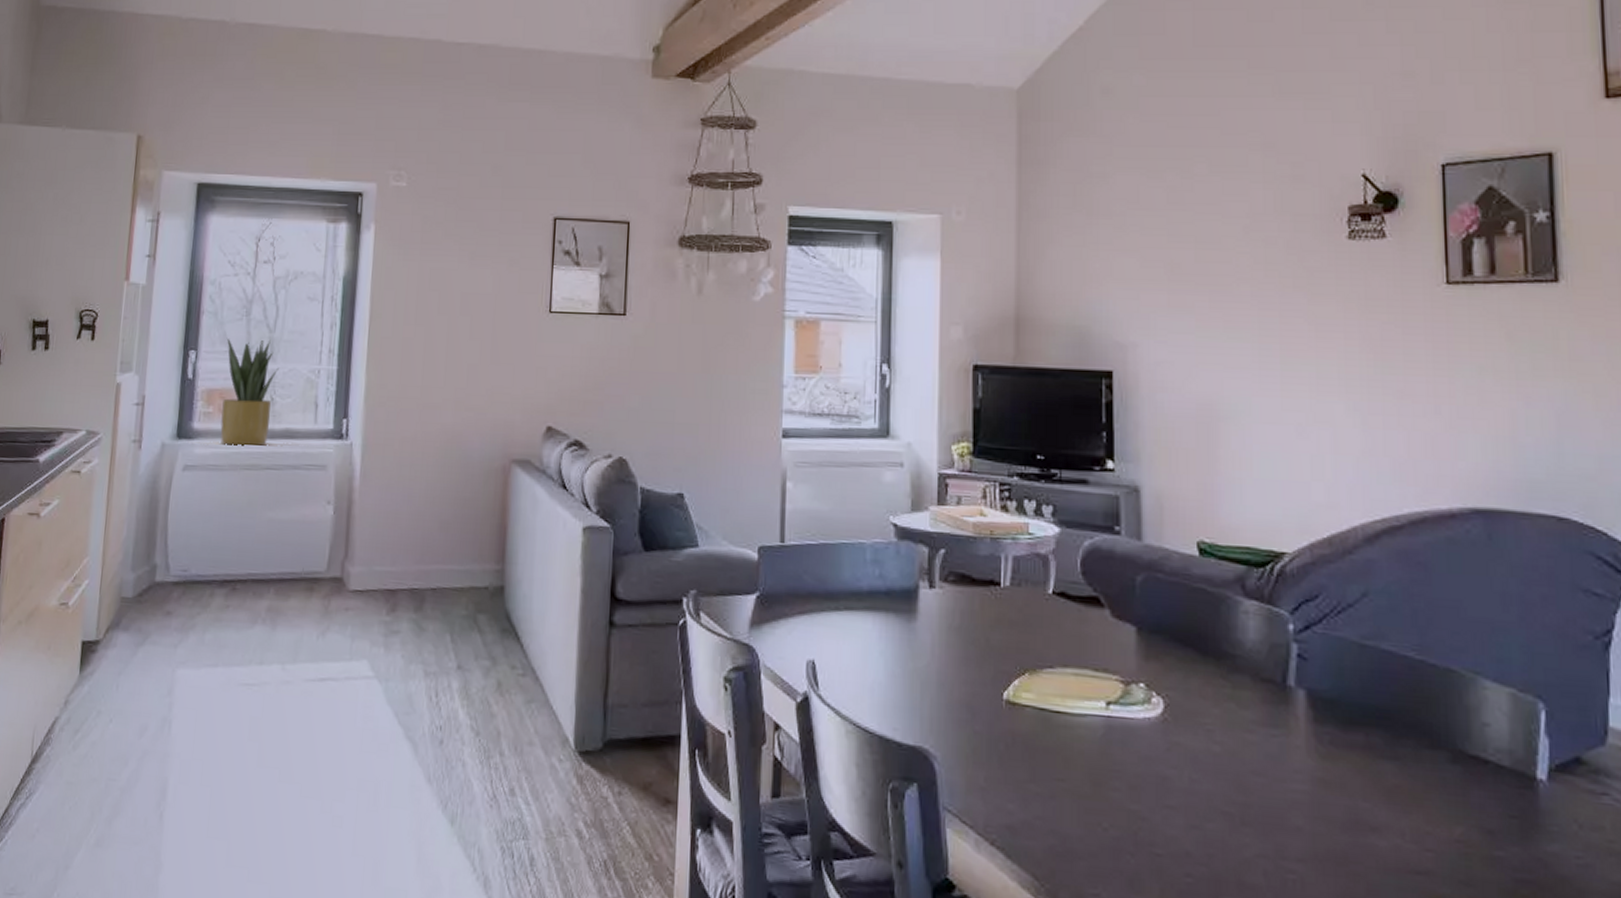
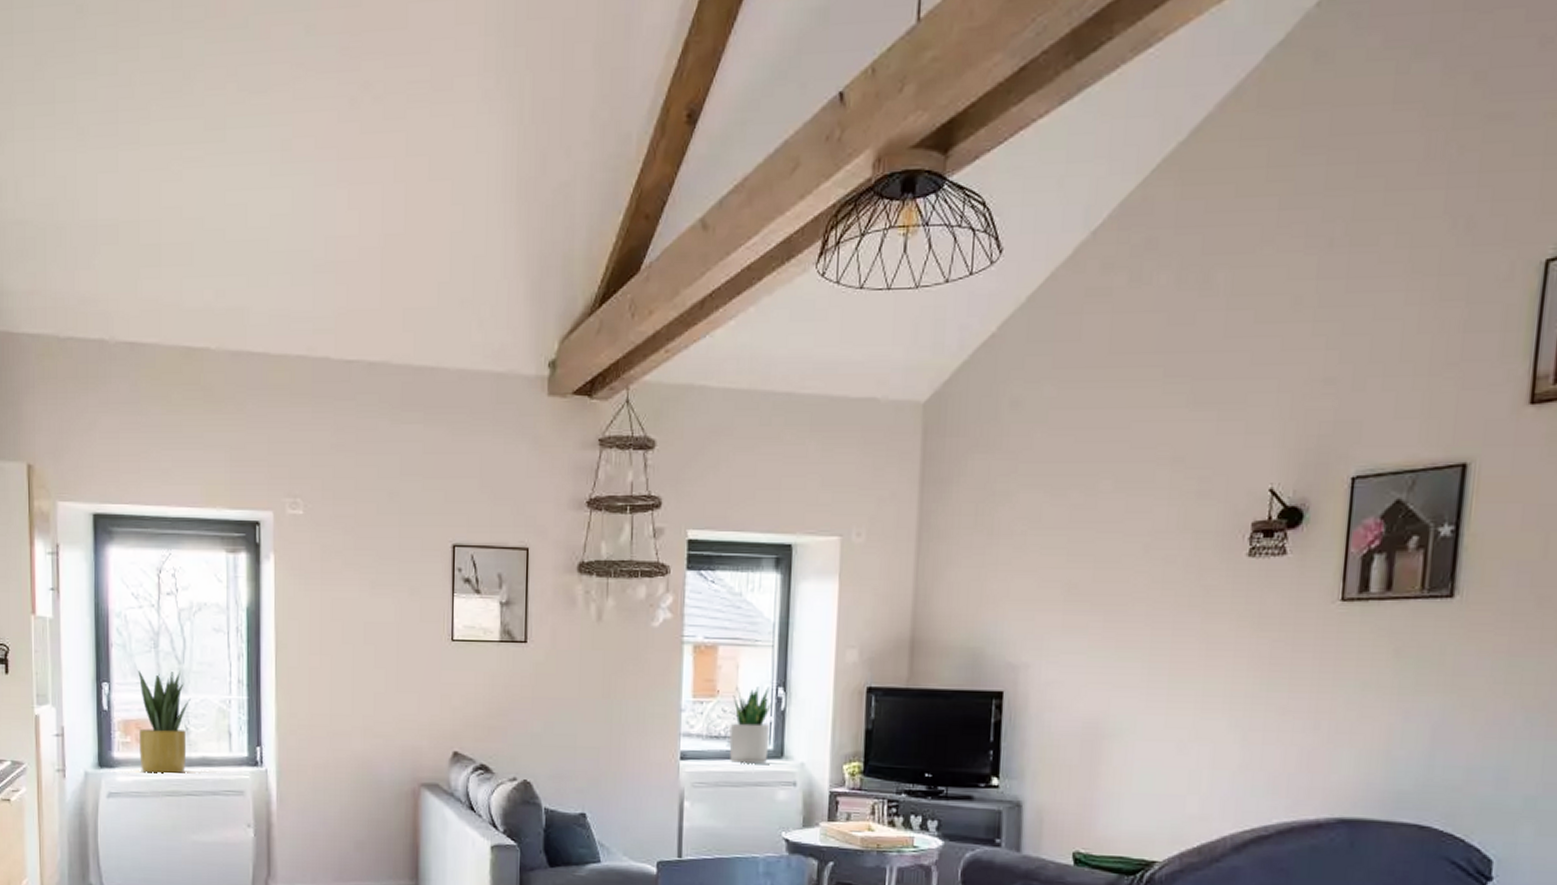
planter: none [833,363,875,443] -> present [729,687,771,764]

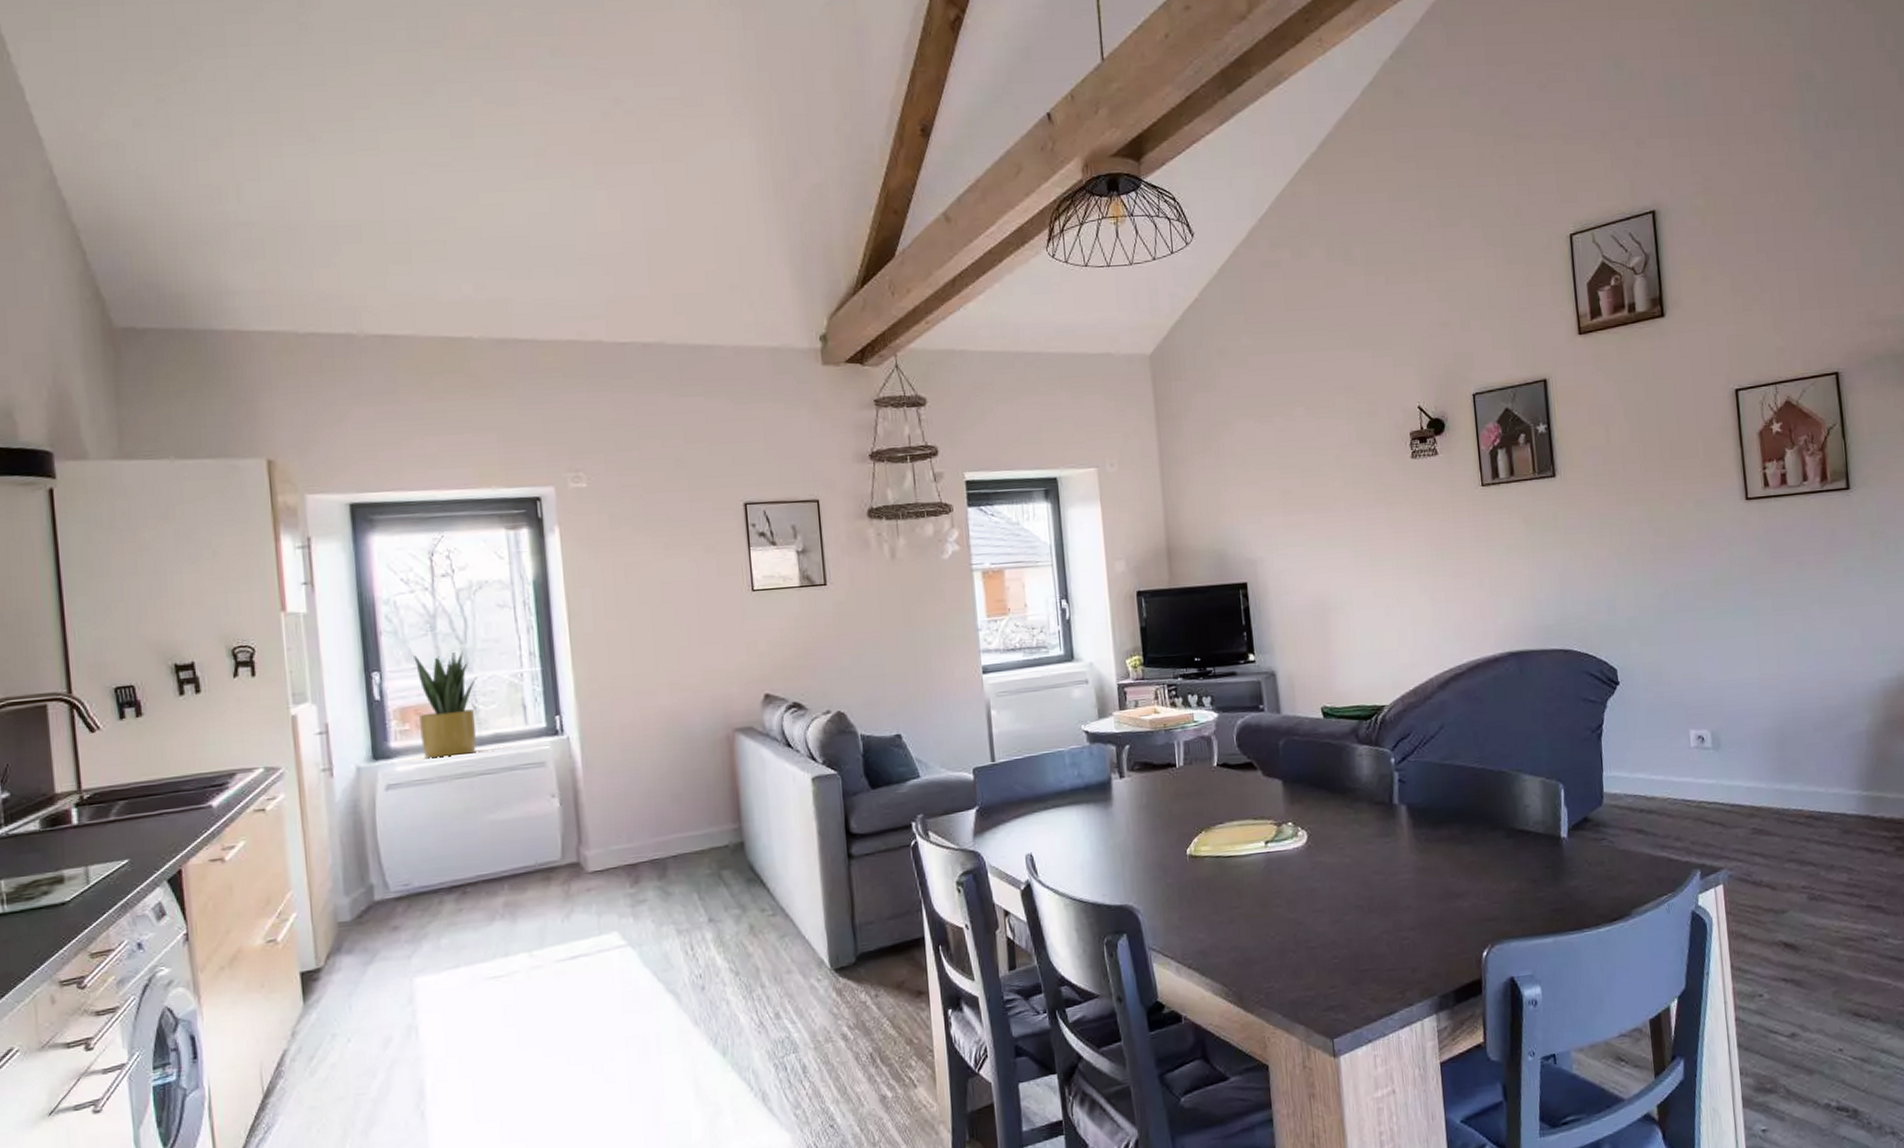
planter: present [729,687,771,764] -> none [1023,600,1061,670]

